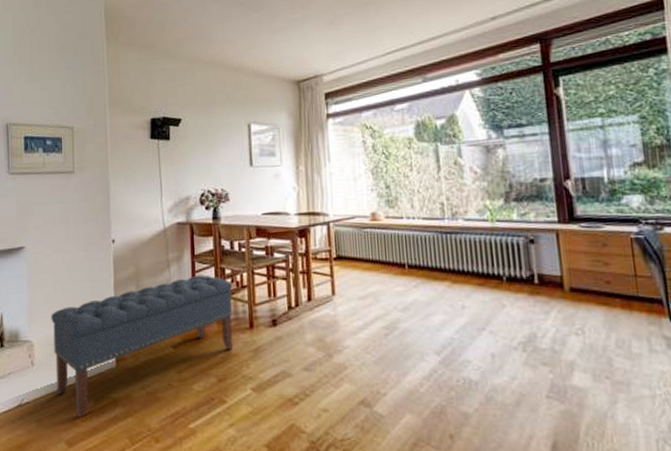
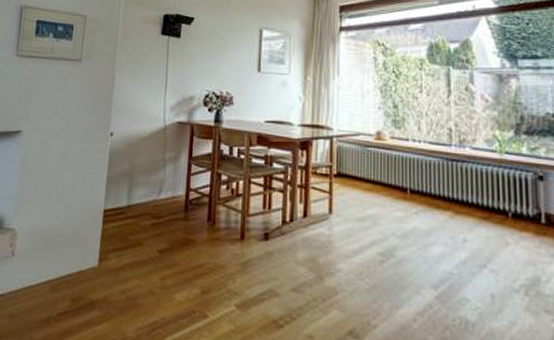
bench: present [51,275,233,417] -> none [33,178,228,317]

